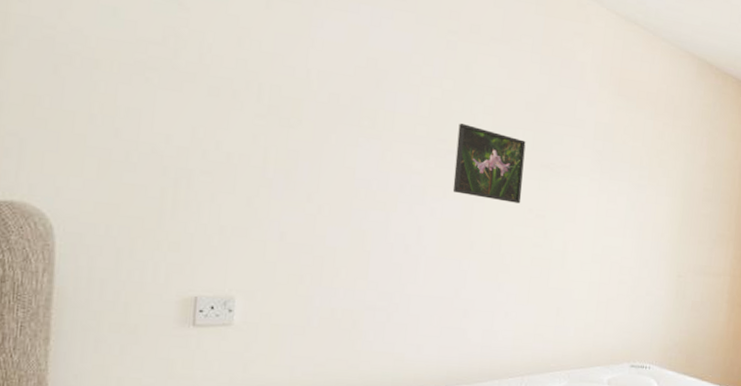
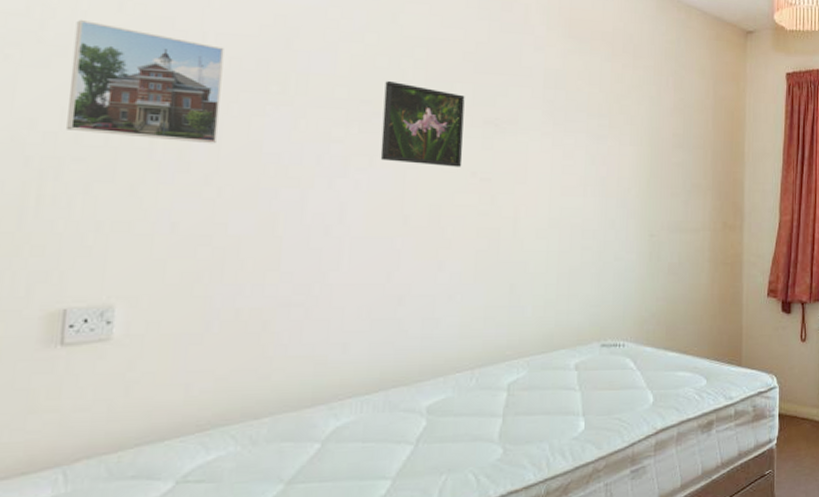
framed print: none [196,52,325,168] -> present [66,20,224,144]

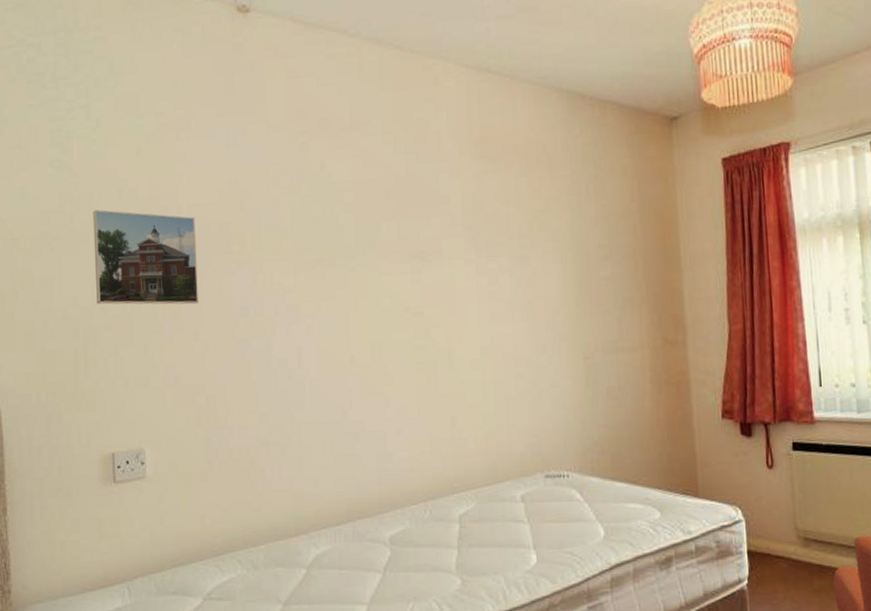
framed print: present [380,80,465,167] -> none [322,227,396,305]

